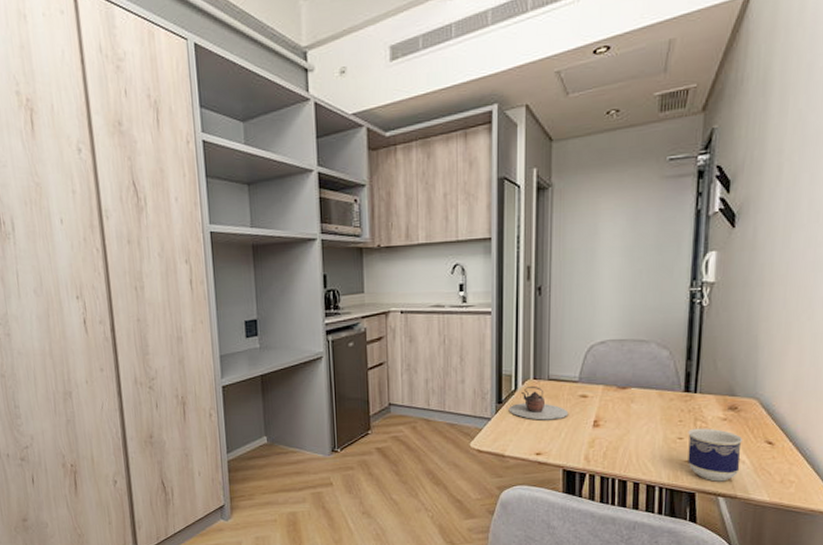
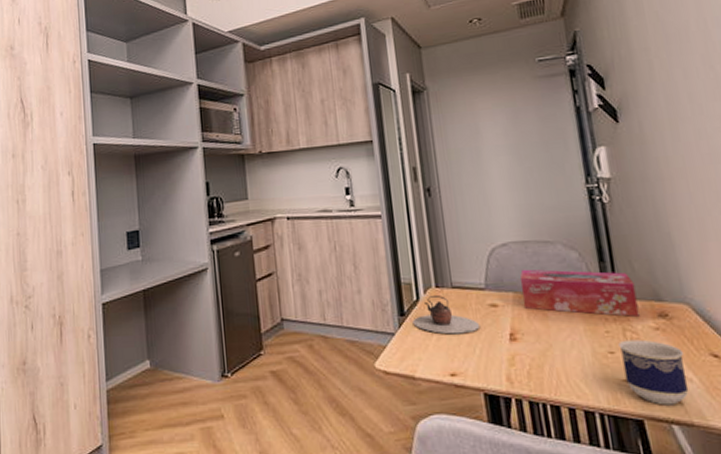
tissue box: none [612,365,714,409] -> present [520,269,640,317]

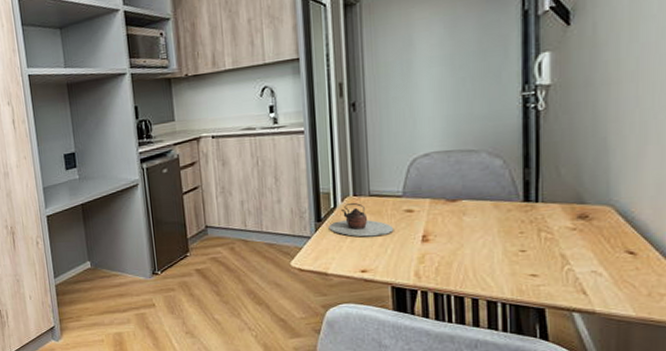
tissue box: present [520,269,640,317] -> none [440,177,558,219]
cup: present [618,339,689,405] -> none [531,239,598,296]

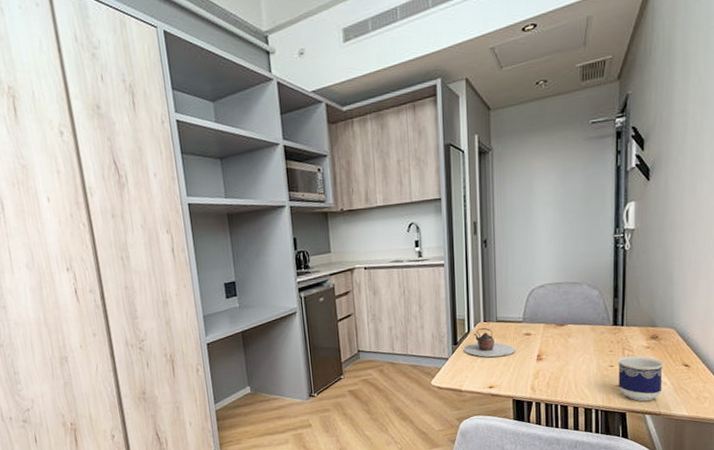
cup: none [531,239,598,296] -> present [617,355,664,402]

